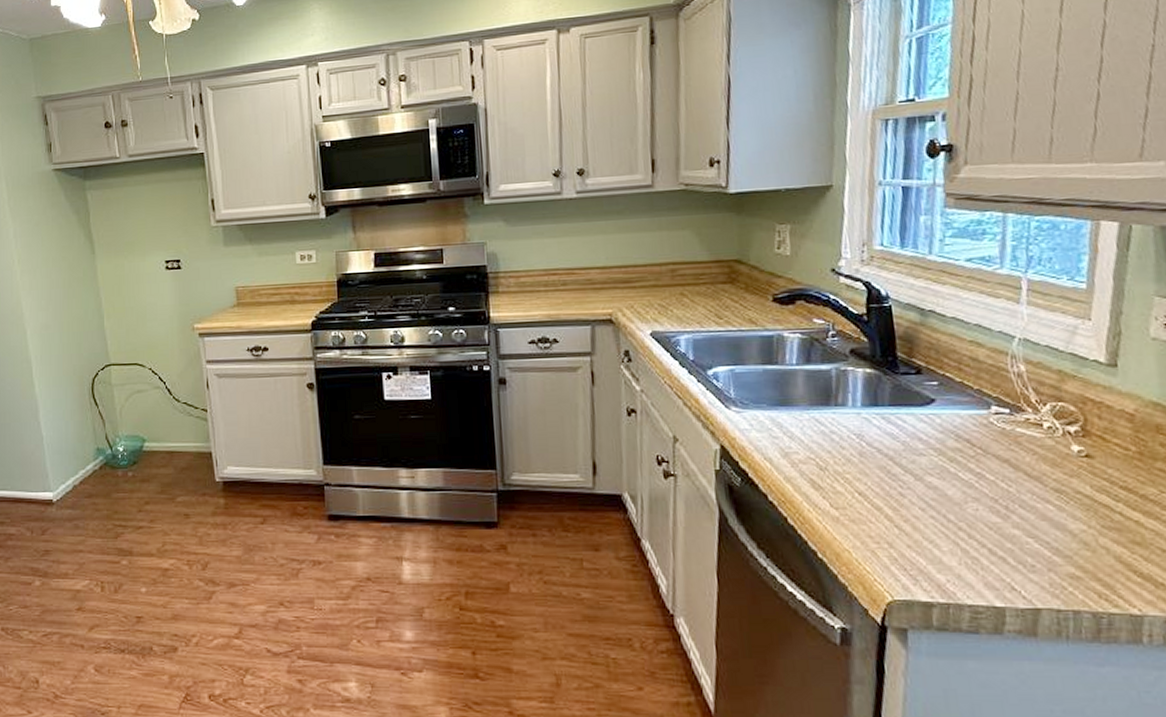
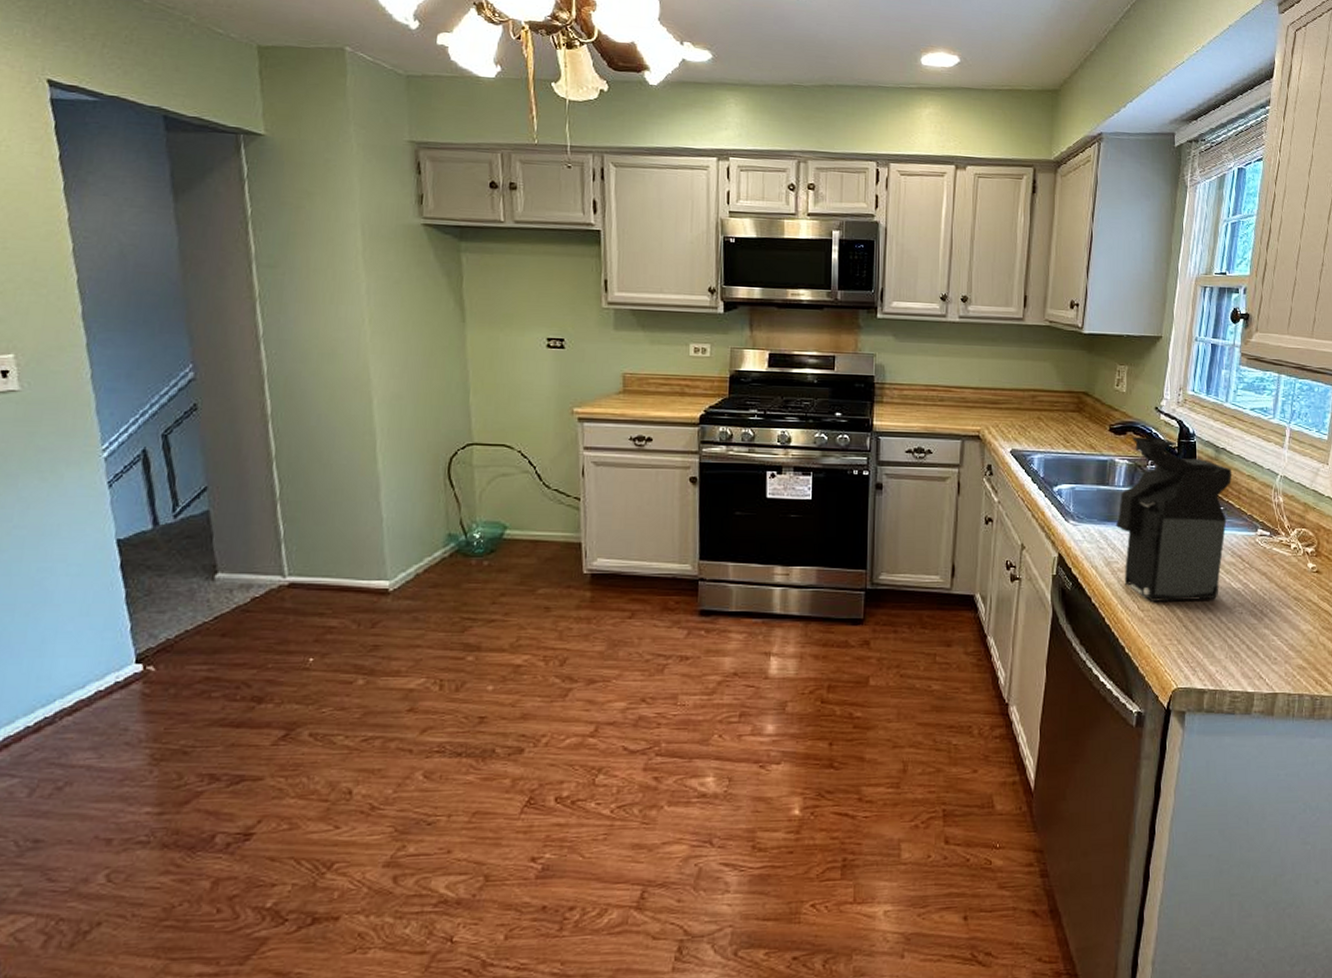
coffee maker: none [790,303,947,498] -> present [1115,436,1232,601]

